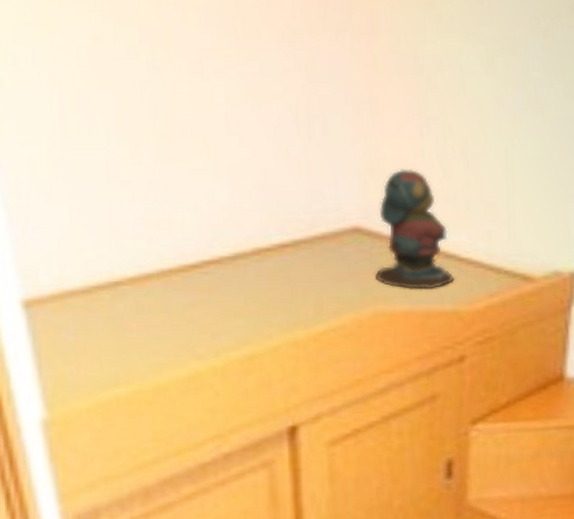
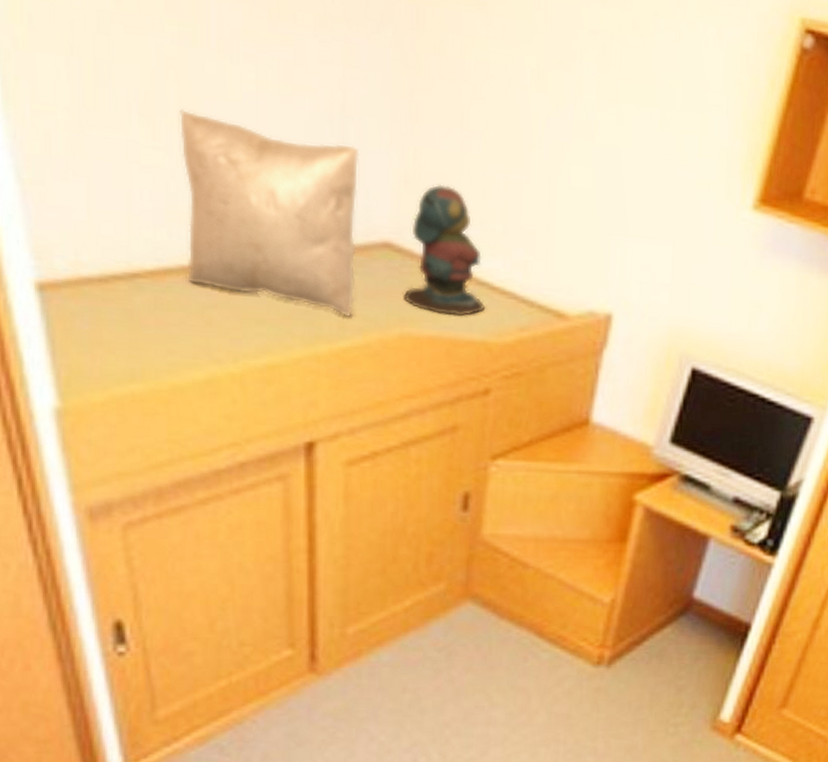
pillow: none [154,126,329,301] -> present [178,109,360,317]

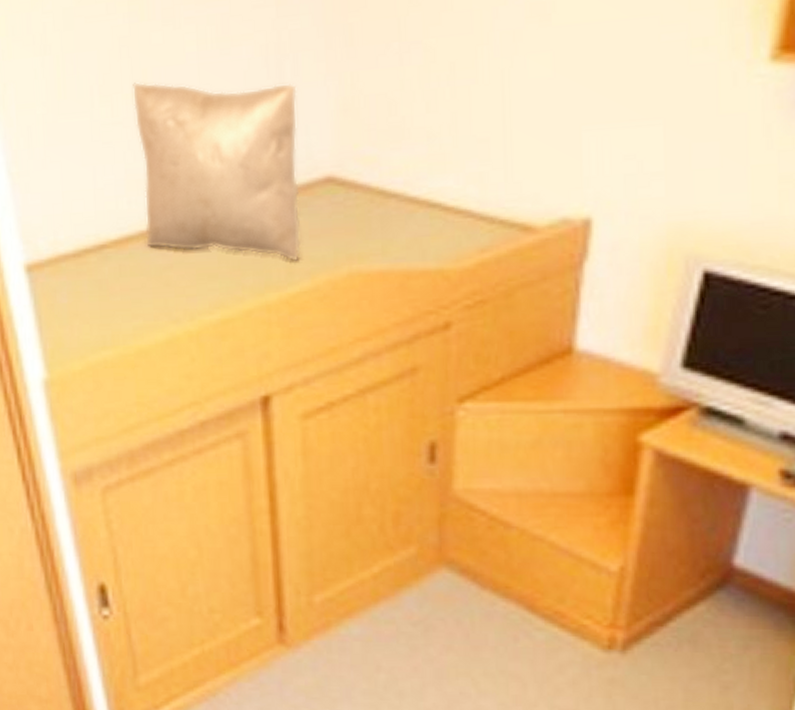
teddy bear: present [402,184,486,317] -> none [349,105,439,246]

